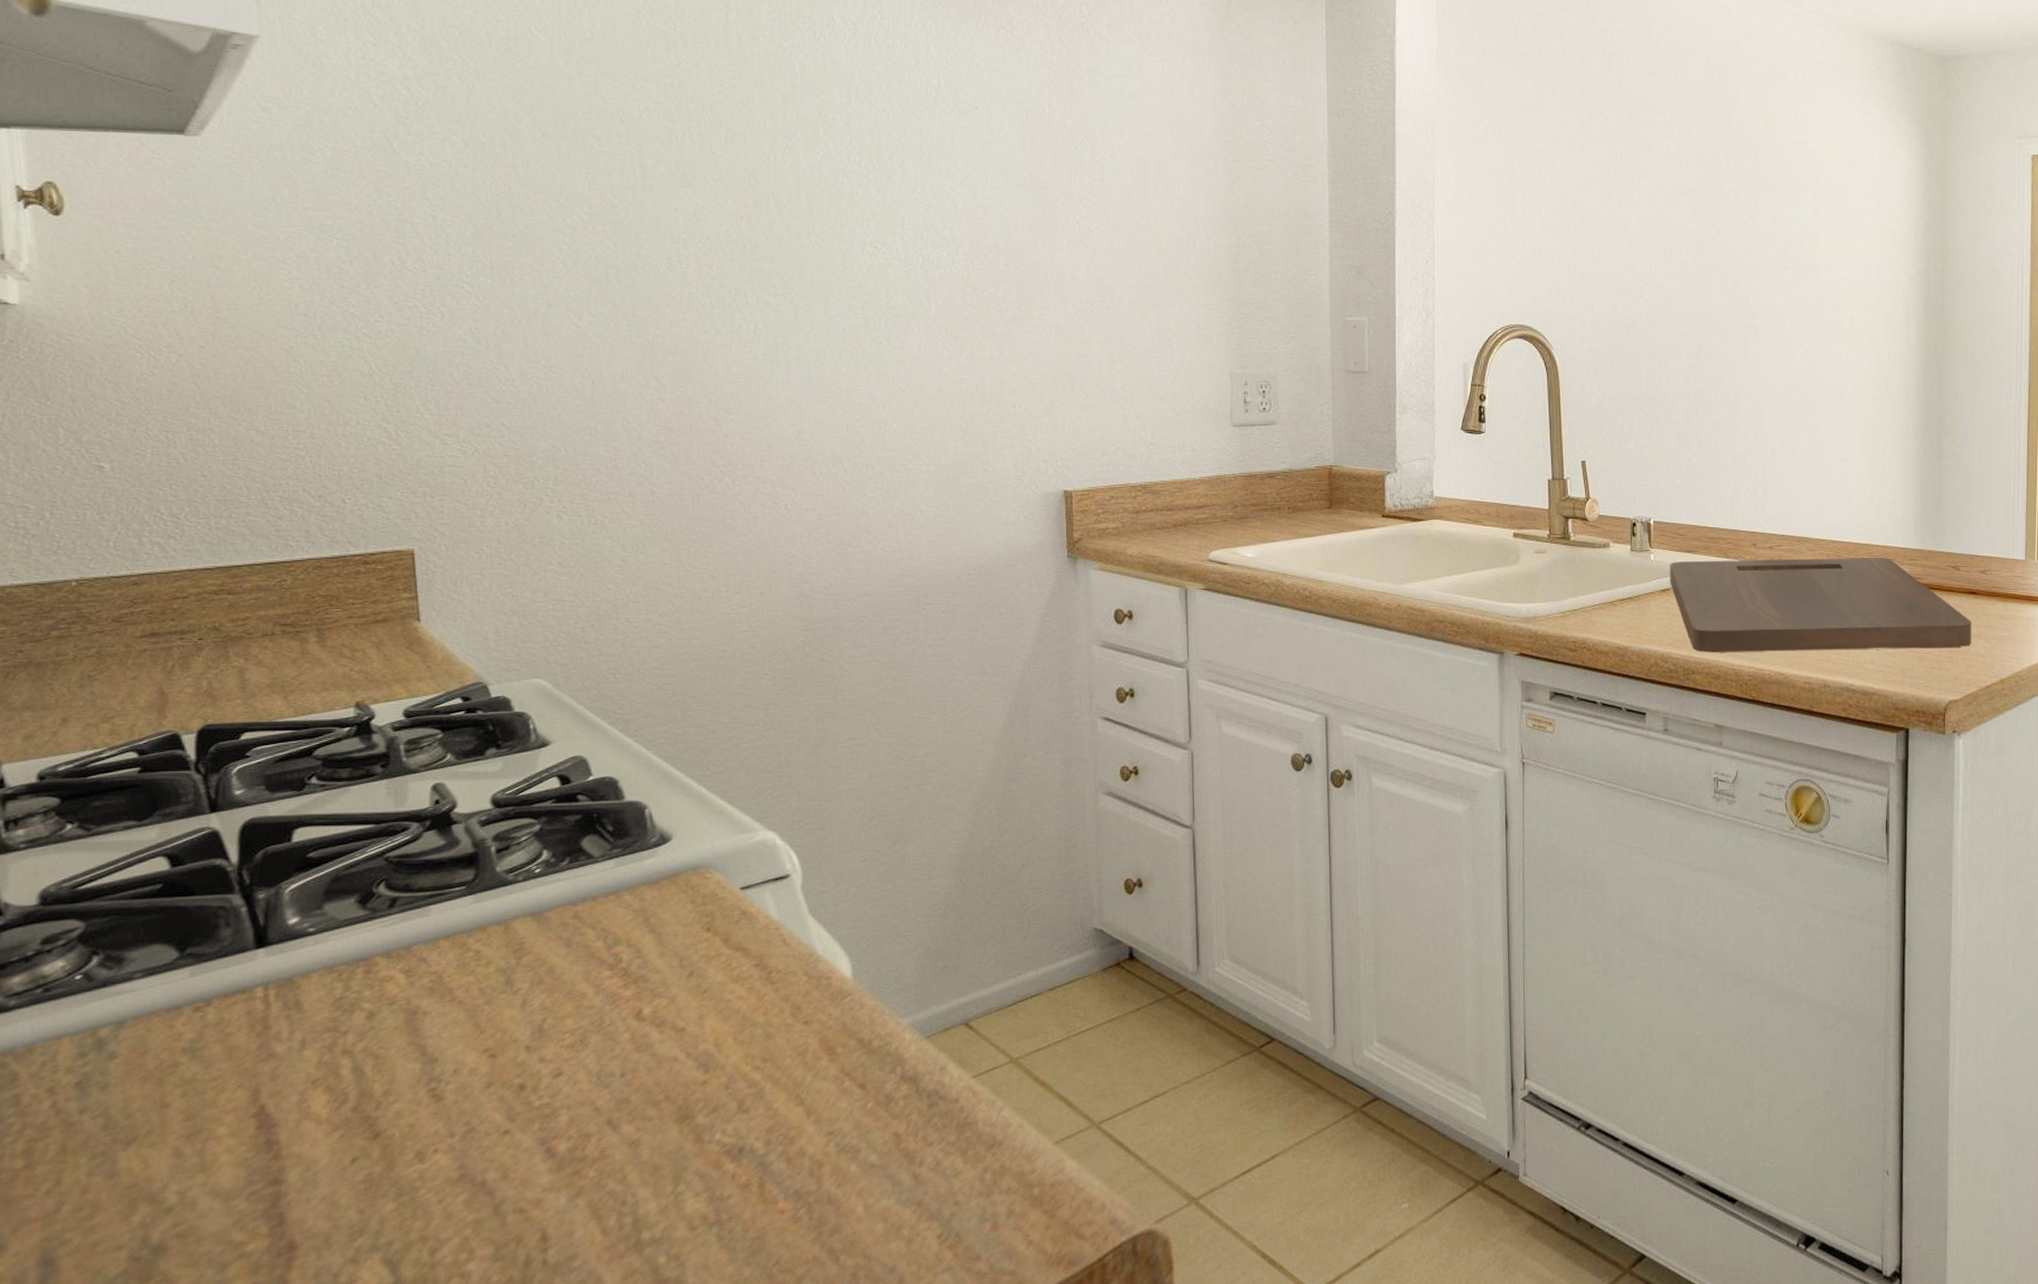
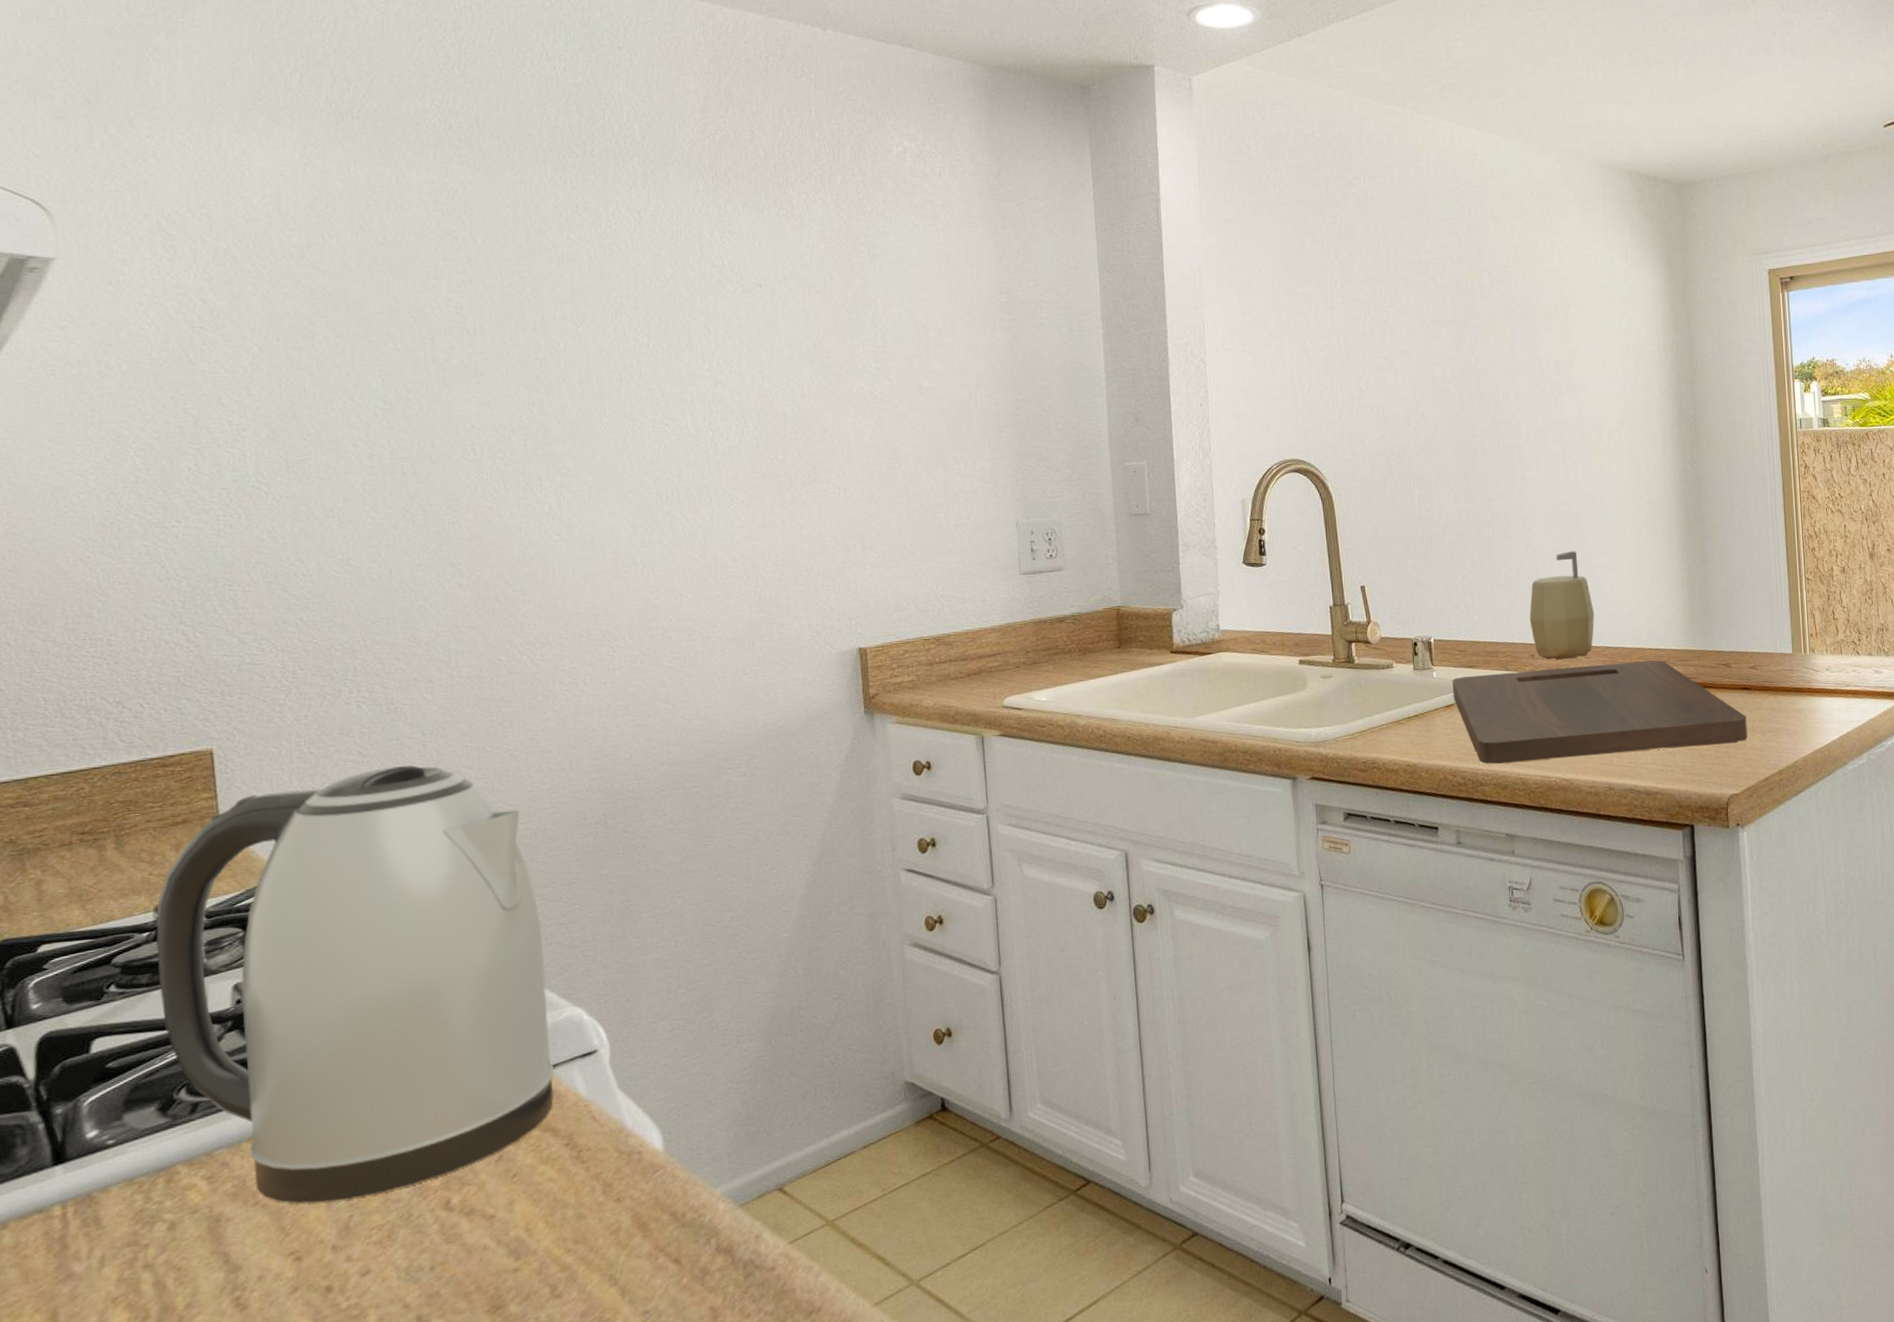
kettle: none [356,578,746,1004] -> present [156,765,554,1204]
soap dispenser: none [1754,439,1822,550] -> present [1529,551,1595,659]

